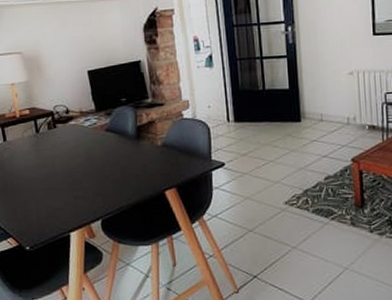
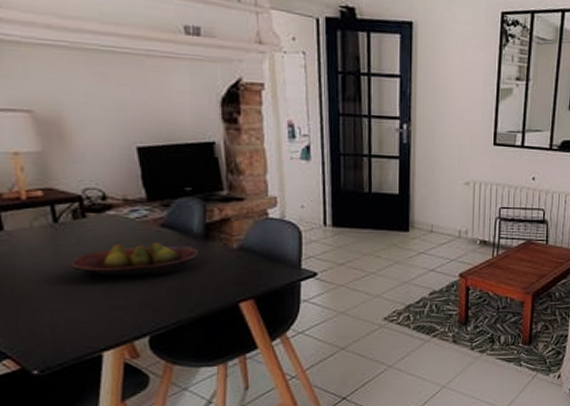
fruit bowl: none [47,143,133,175] -> present [70,241,198,279]

